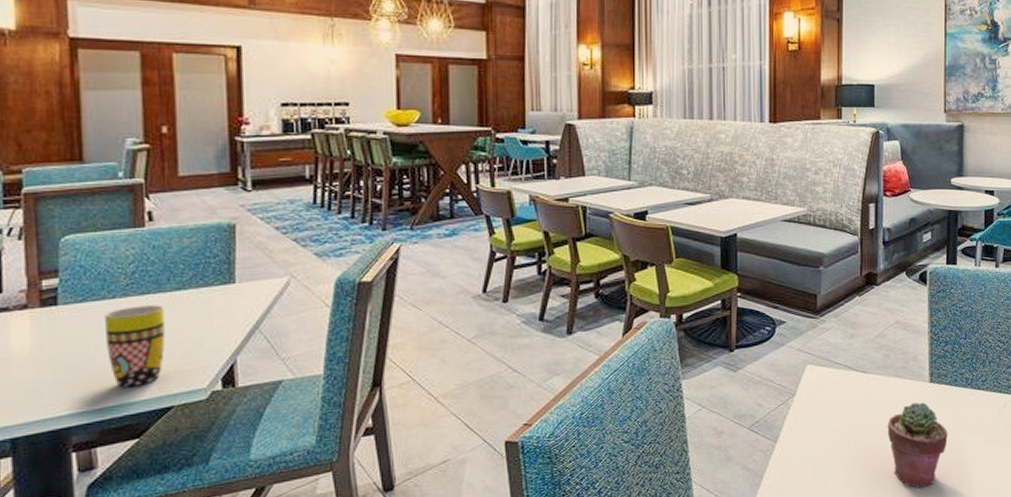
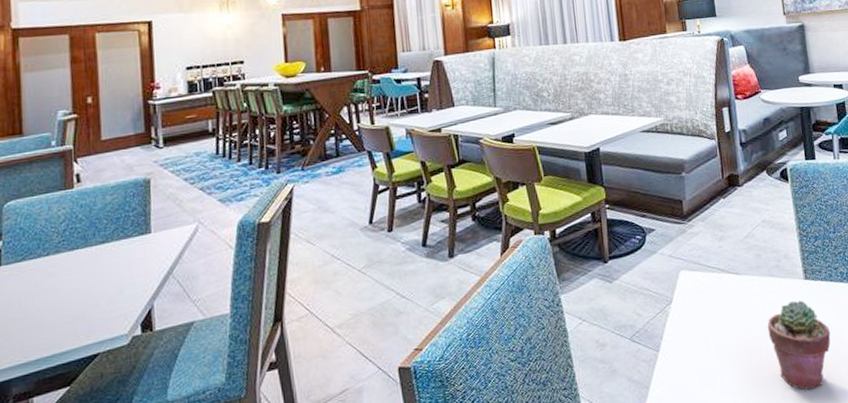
mug: present [105,305,165,387] -> none [41,258,92,338]

